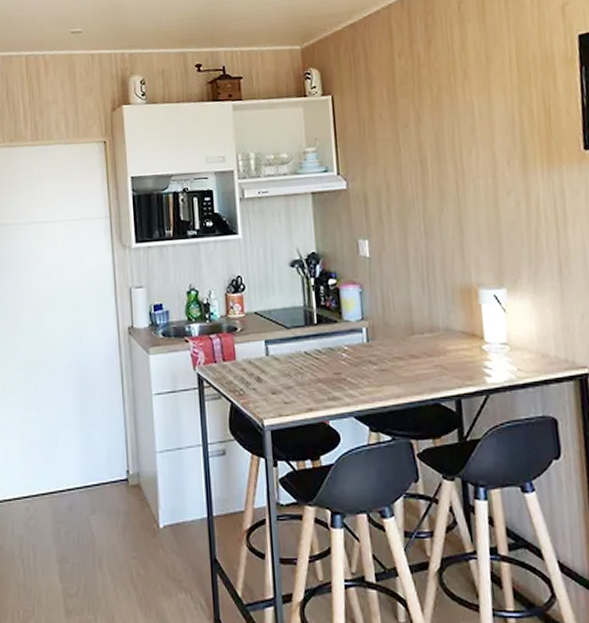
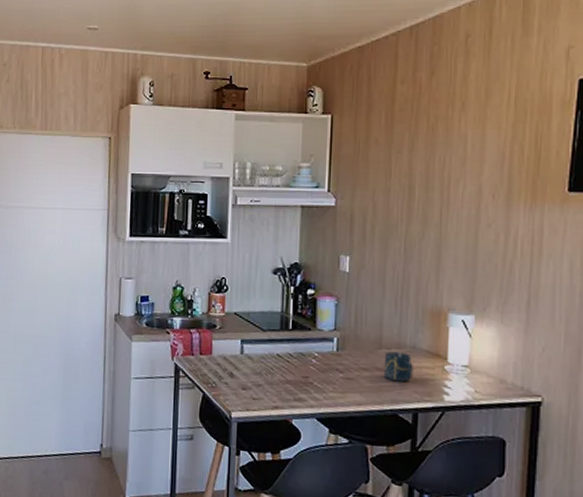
cup: none [418,336,451,368] -> present [383,351,413,382]

